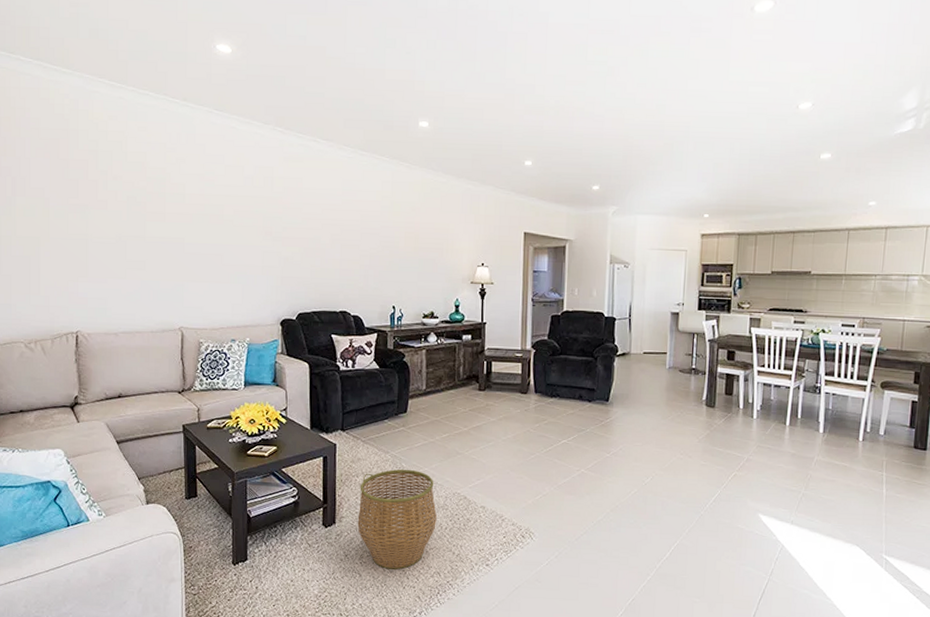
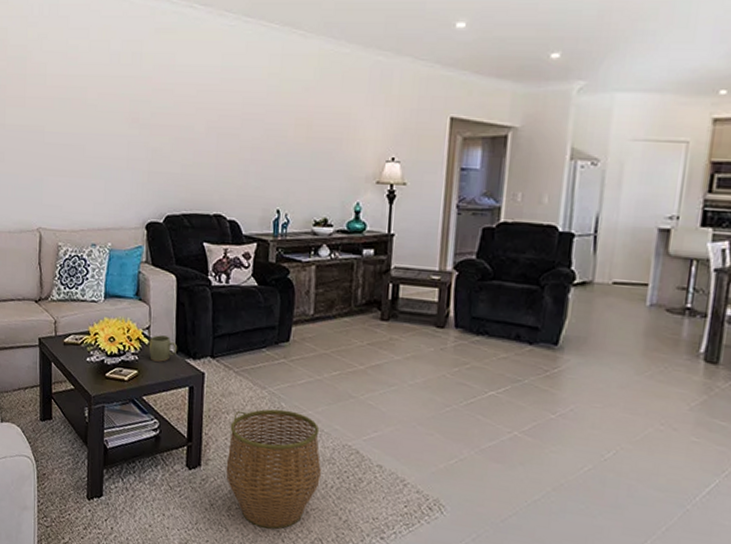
mug: none [286,415,312,438] -> present [149,335,178,362]

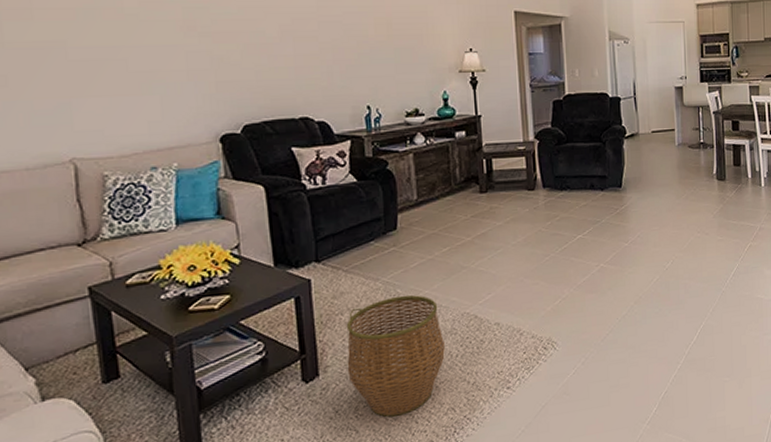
mug: present [149,335,178,362] -> none [240,250,276,281]

